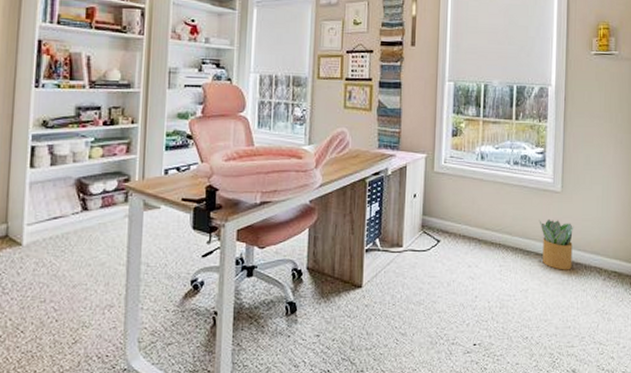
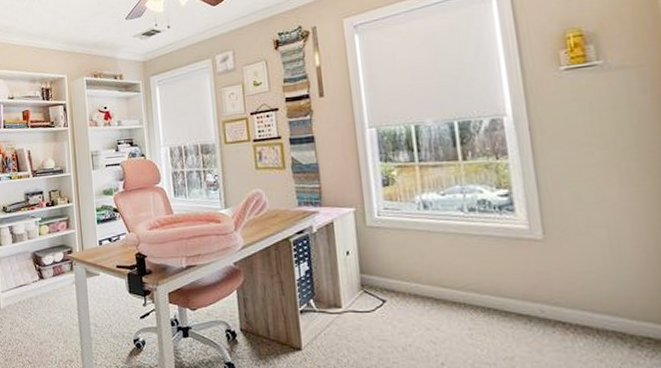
potted plant: present [539,219,574,270] -> none [515,272,577,335]

